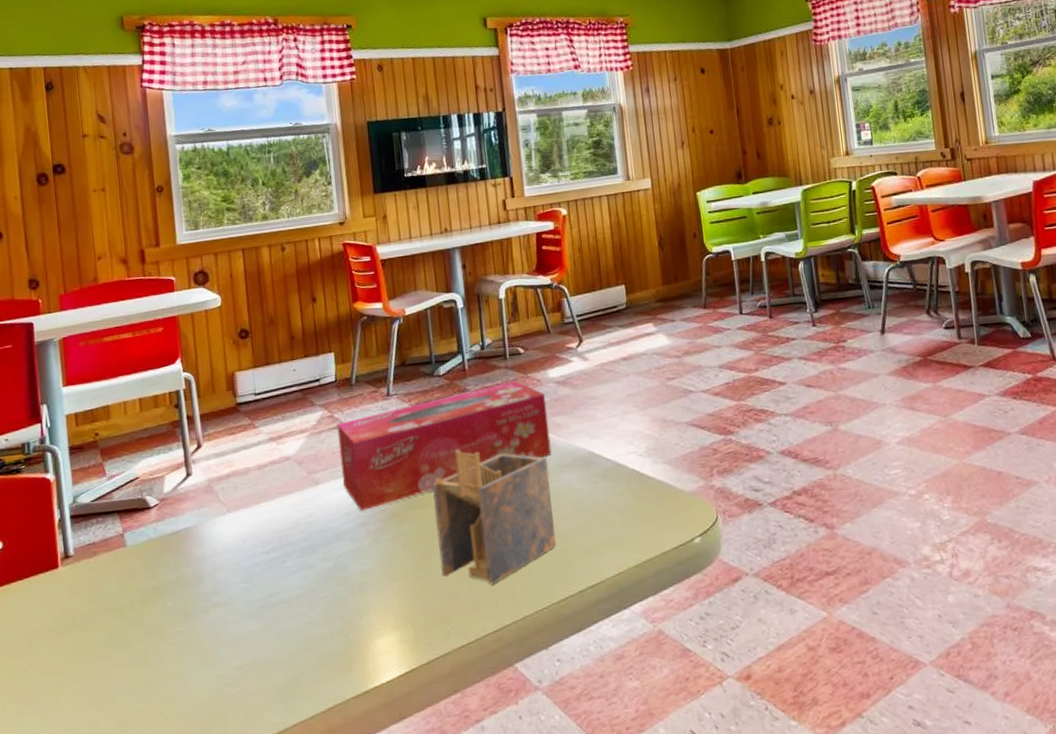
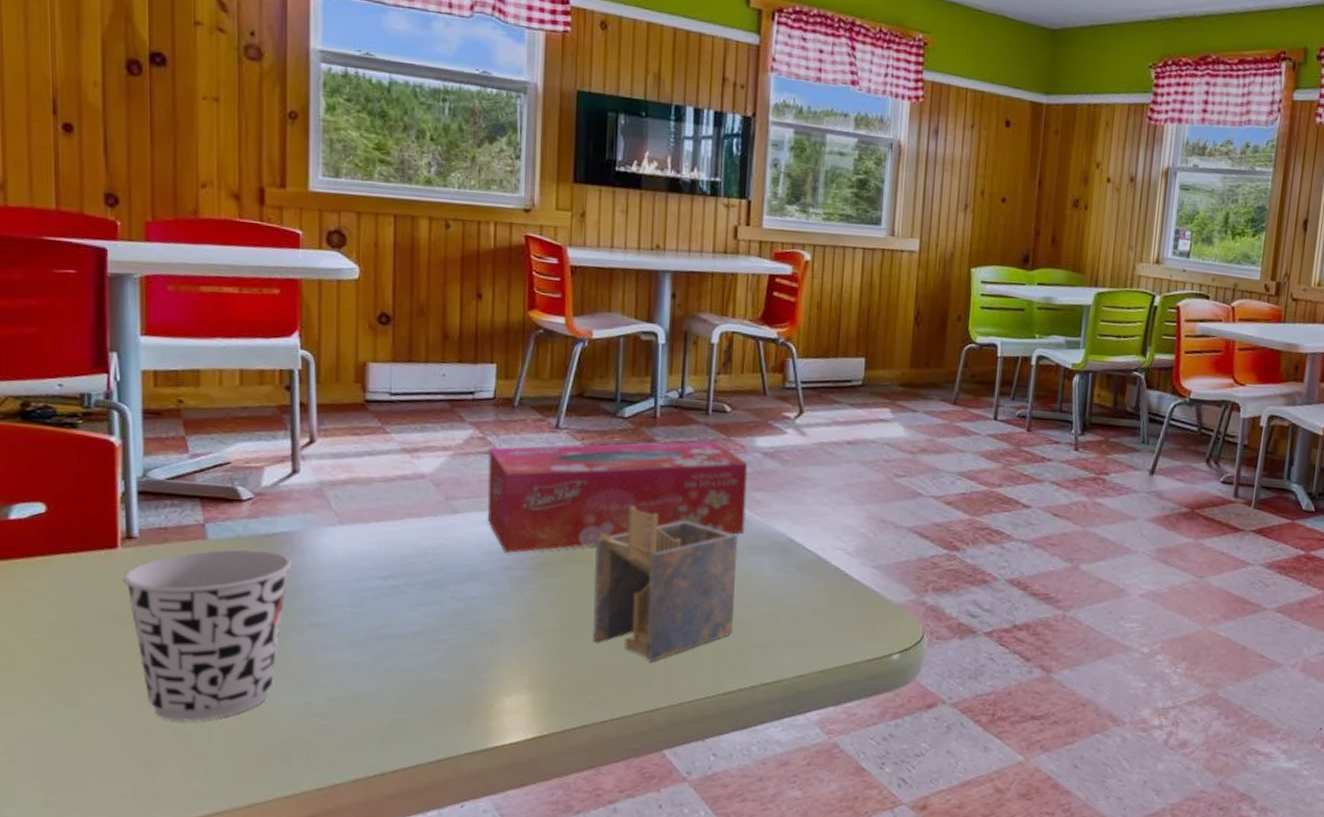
cup: none [64,547,193,712] -> present [122,549,291,722]

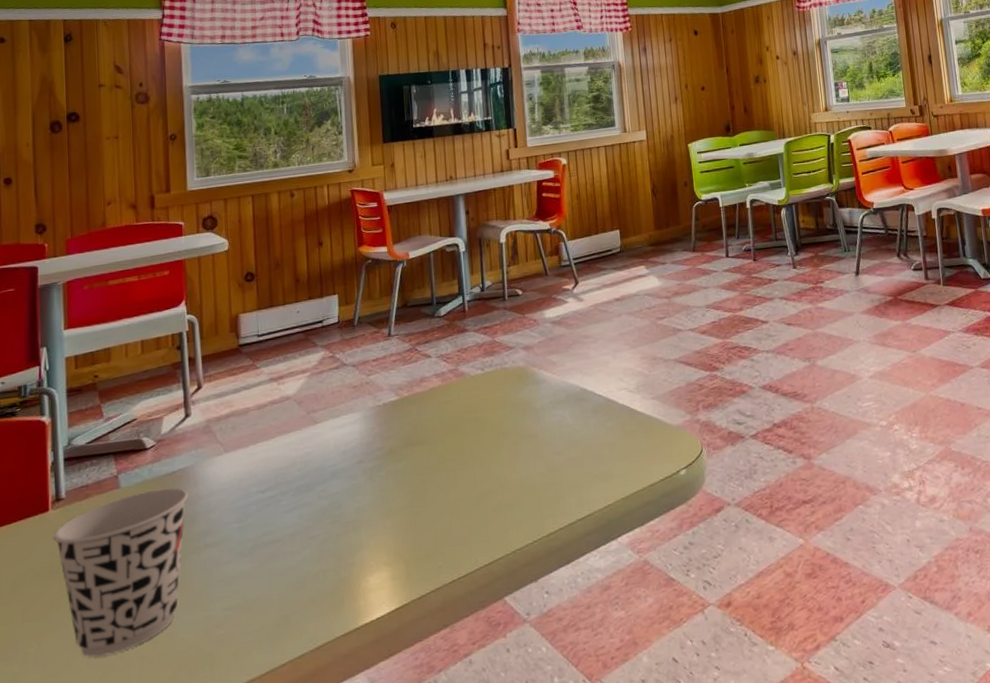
tissue box: present [487,441,748,554] -> none [338,321,546,450]
napkin holder: present [592,506,737,662] -> none [429,388,548,519]

